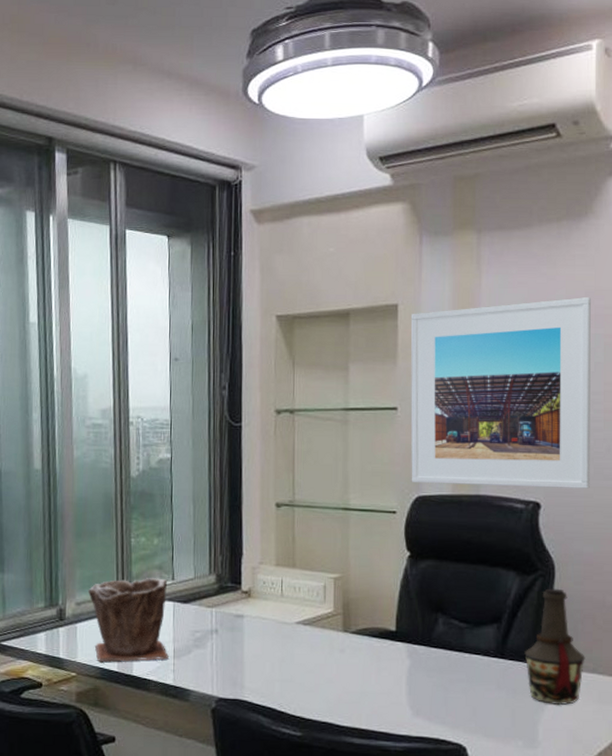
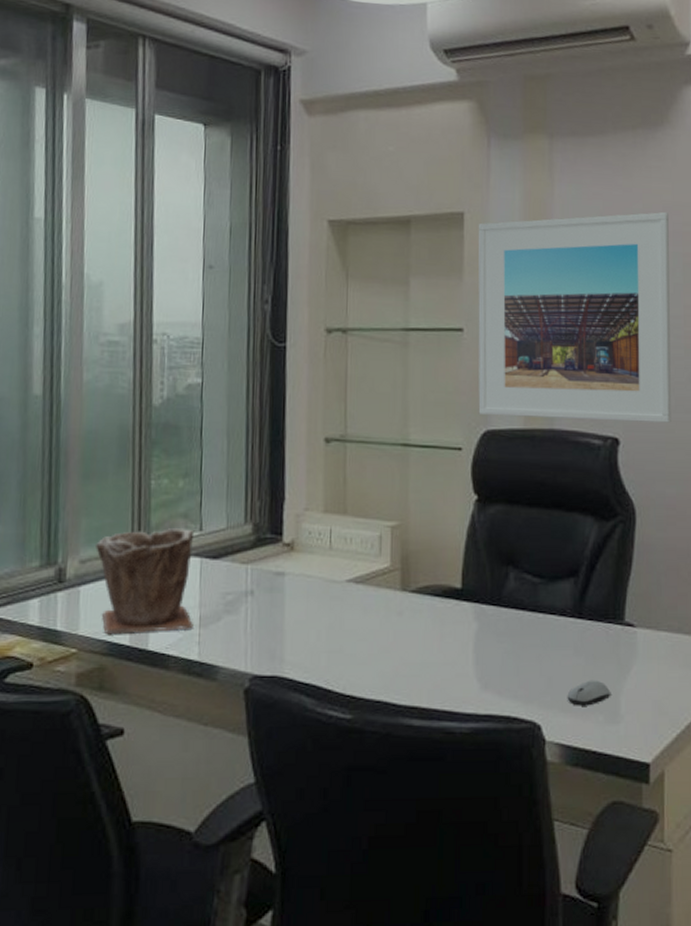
computer mouse: none [490,710,530,733] -> present [567,680,611,706]
bottle: present [524,588,585,706] -> none [604,536,670,672]

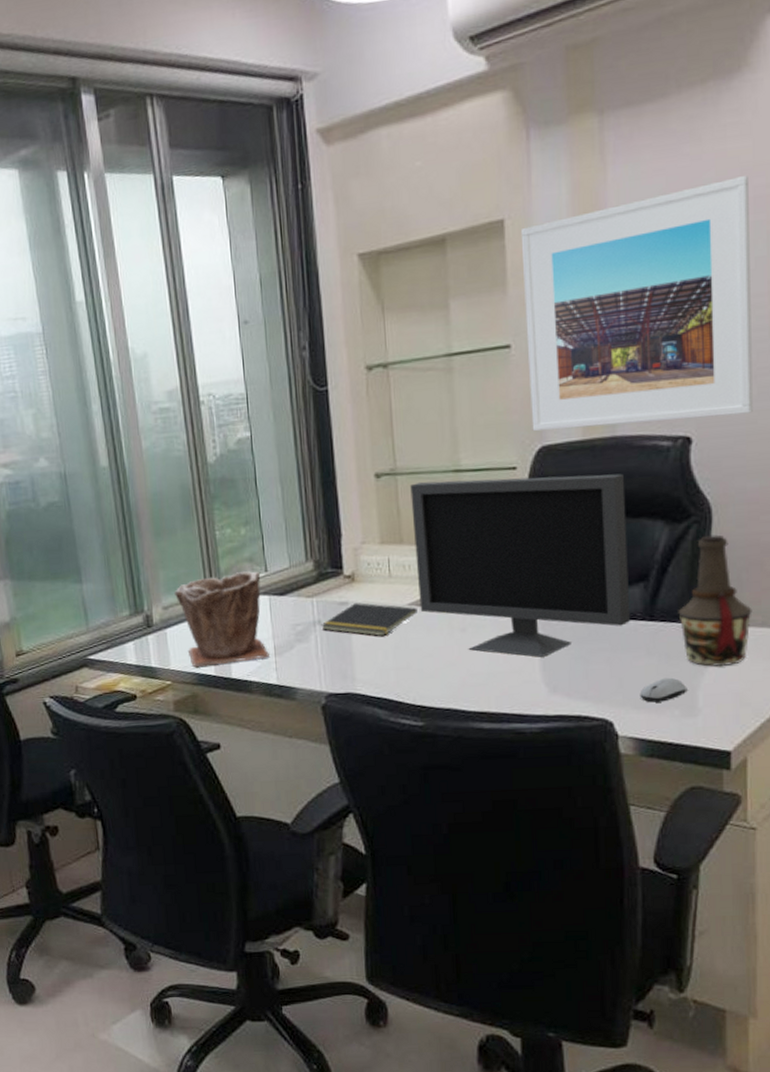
notepad: none [253,574,355,615] -> present [321,603,417,637]
monitor: none [358,453,560,649] -> present [410,473,630,657]
bottle: none [604,536,670,672] -> present [678,534,752,667]

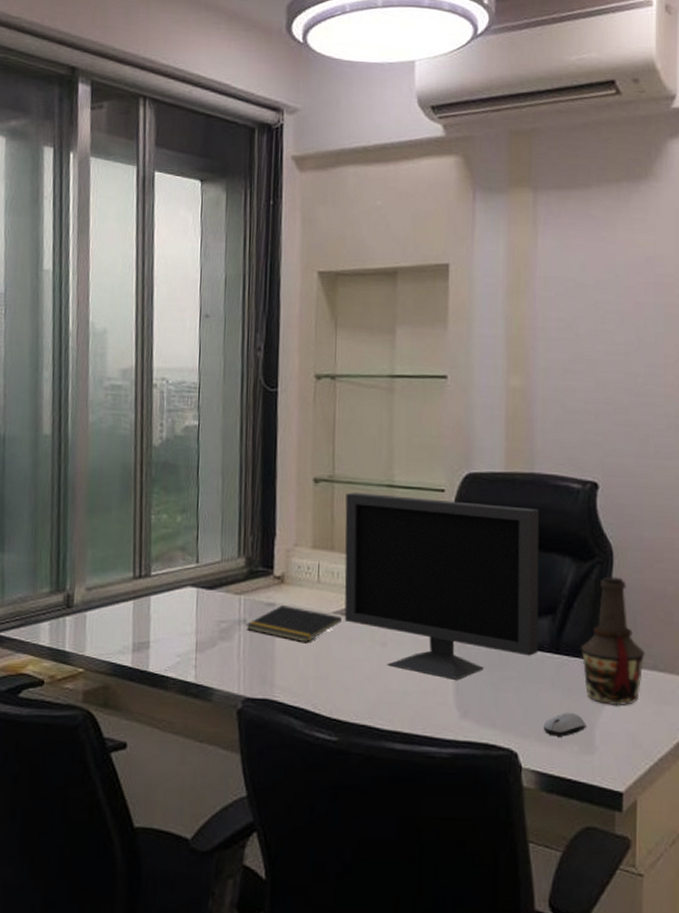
plant pot: present [175,571,269,668] -> none [101,559,190,657]
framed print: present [520,176,753,432] -> none [461,263,651,469]

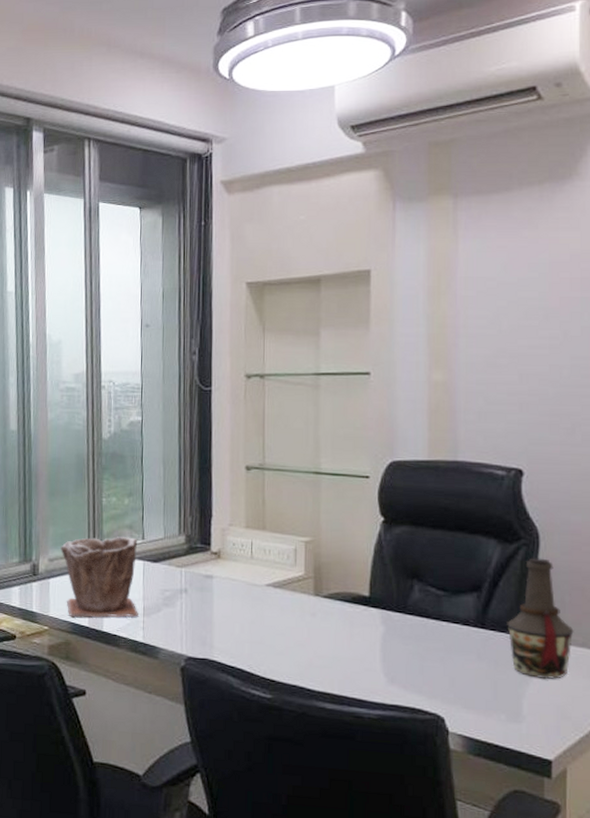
plant pot: none [101,559,190,657] -> present [61,536,138,618]
notepad: present [246,605,342,643] -> none [187,578,274,611]
monitor: present [344,493,540,680] -> none [275,479,464,649]
computer mouse: present [543,712,586,737] -> none [469,682,513,705]

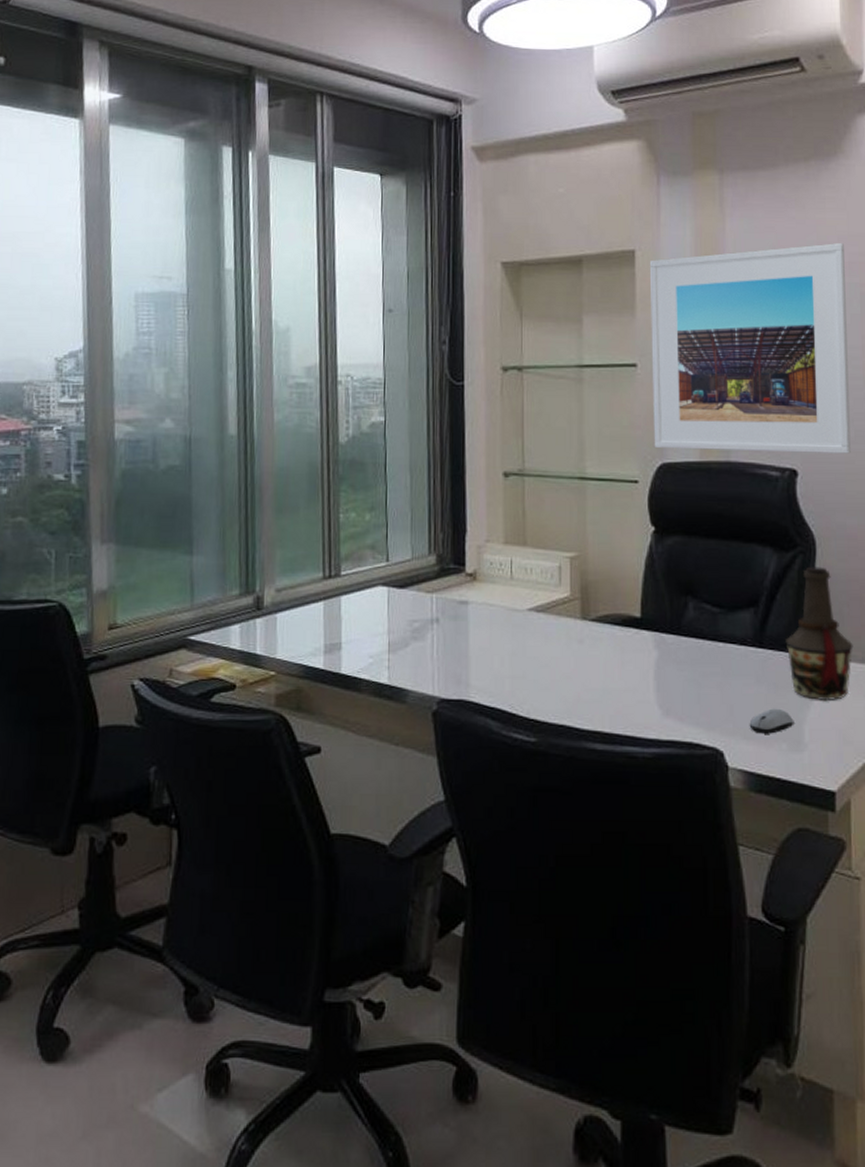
plant pot: present [61,536,138,618] -> none [290,558,383,659]
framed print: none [384,260,577,456] -> present [649,243,851,454]
computer mouse: none [469,682,513,705] -> present [749,708,794,734]

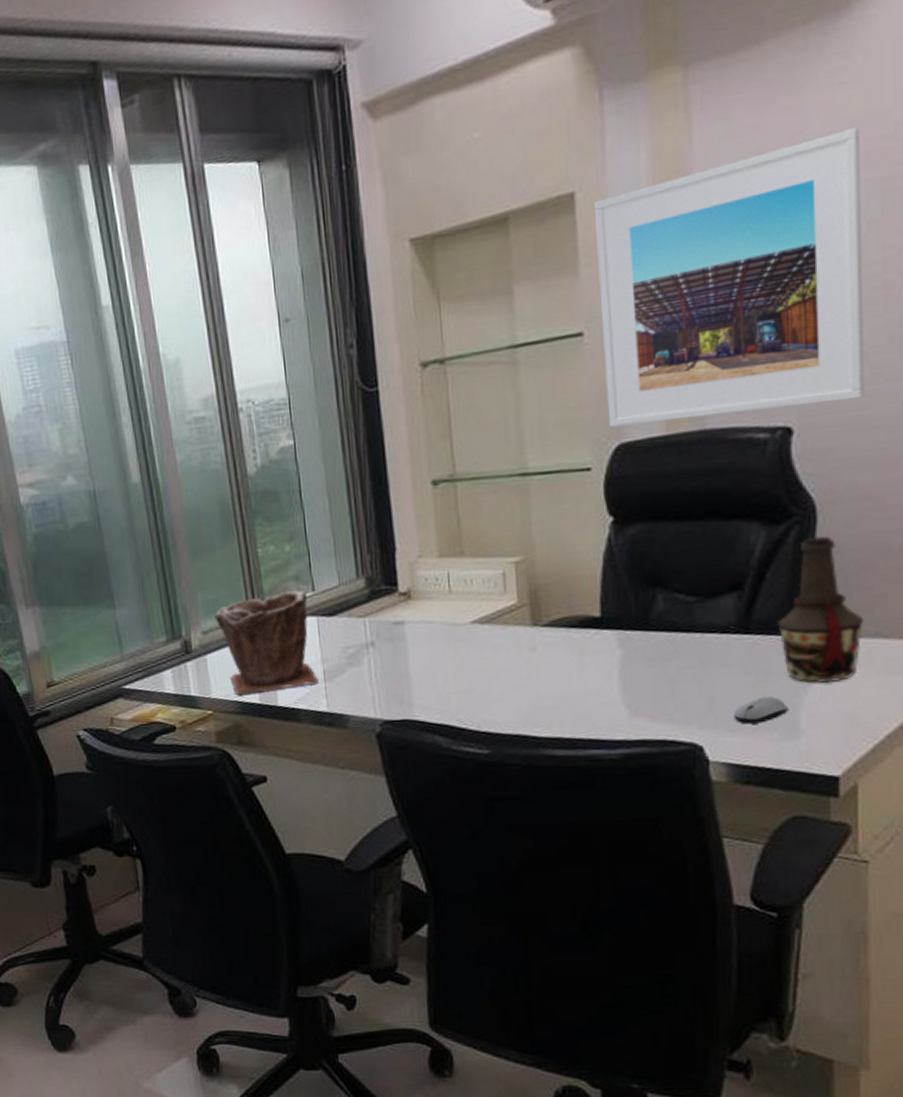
plant pot: none [290,558,383,659] -> present [214,590,318,696]

